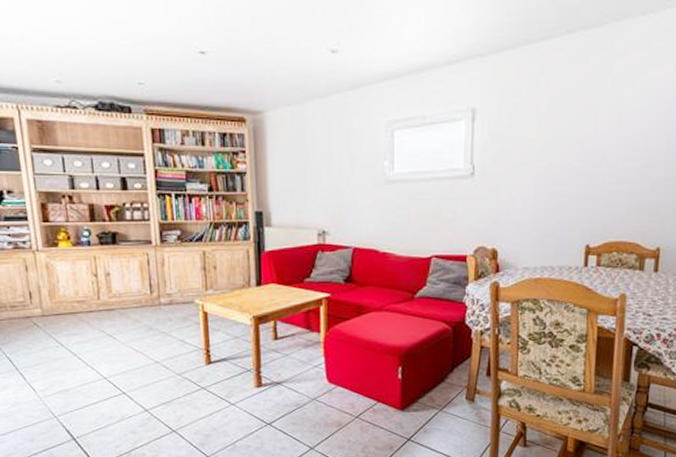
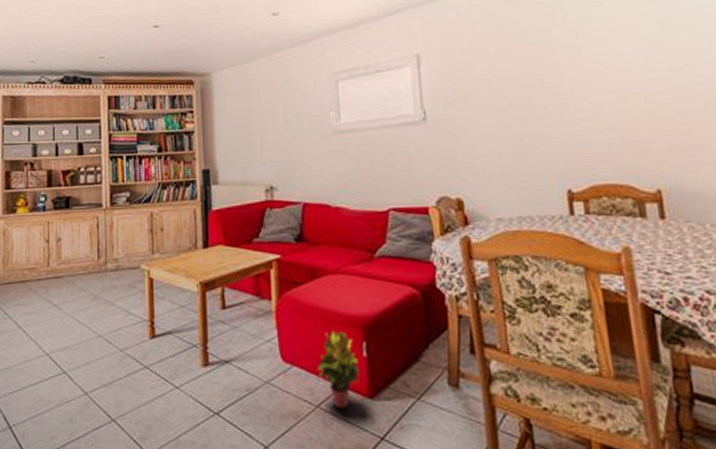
potted plant: none [358,357,395,419] -> present [316,329,361,409]

